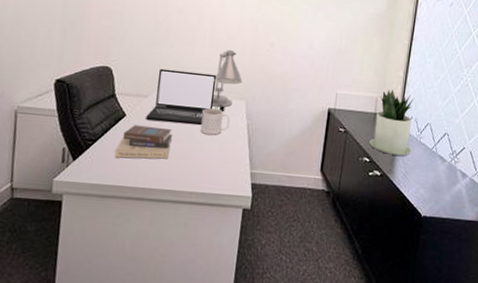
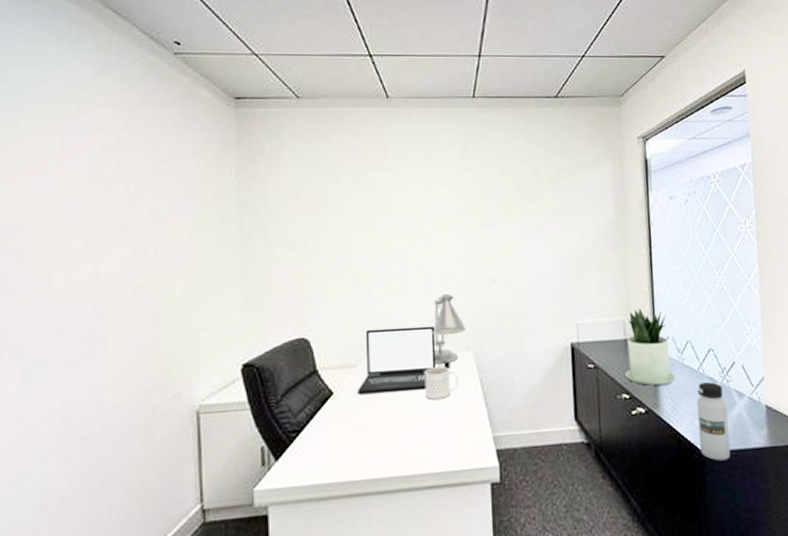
books: present [114,125,173,159] -> none [325,400,394,448]
water bottle: none [421,160,450,226] -> present [696,382,731,461]

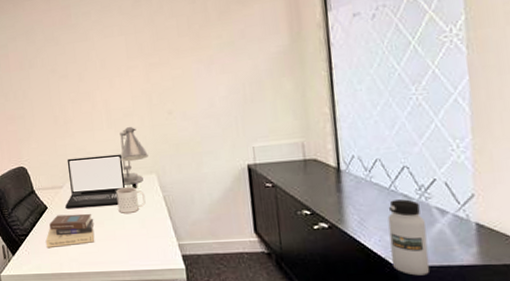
books: none [325,400,394,448] -> present [45,213,95,248]
planter: present [625,308,675,386] -> none [305,129,362,203]

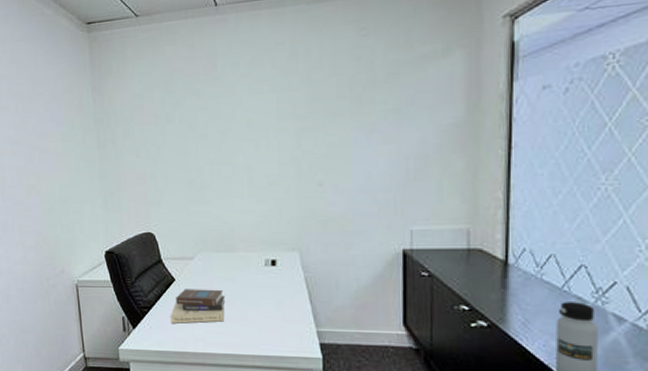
laptop: present [65,154,126,209] -> none [195,226,264,284]
mug: present [116,187,146,213] -> none [252,264,285,293]
desk lamp: present [120,127,149,185] -> none [260,197,292,262]

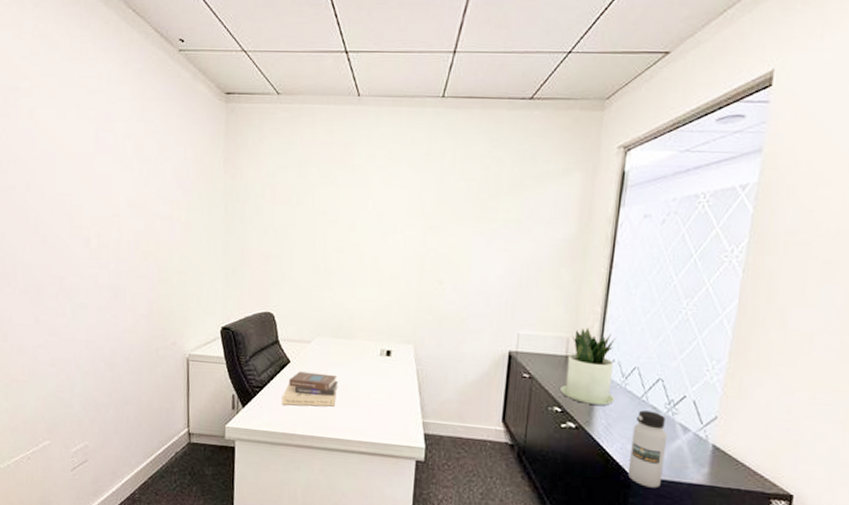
planter: none [466,216,530,300] -> present [560,327,617,406]

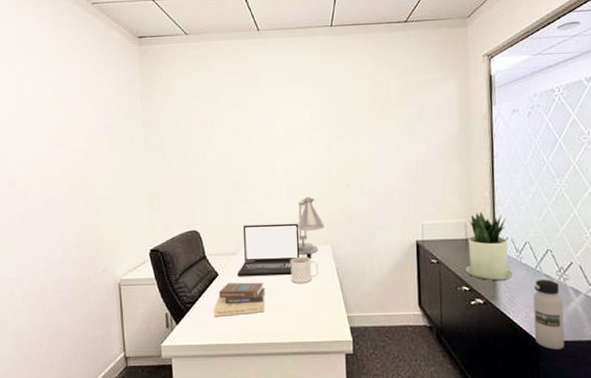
laptop: none [310,312,382,372] -> present [237,223,300,277]
mug: none [366,353,398,382] -> present [290,257,319,283]
desk lamp: none [378,290,409,352] -> present [297,197,325,255]

